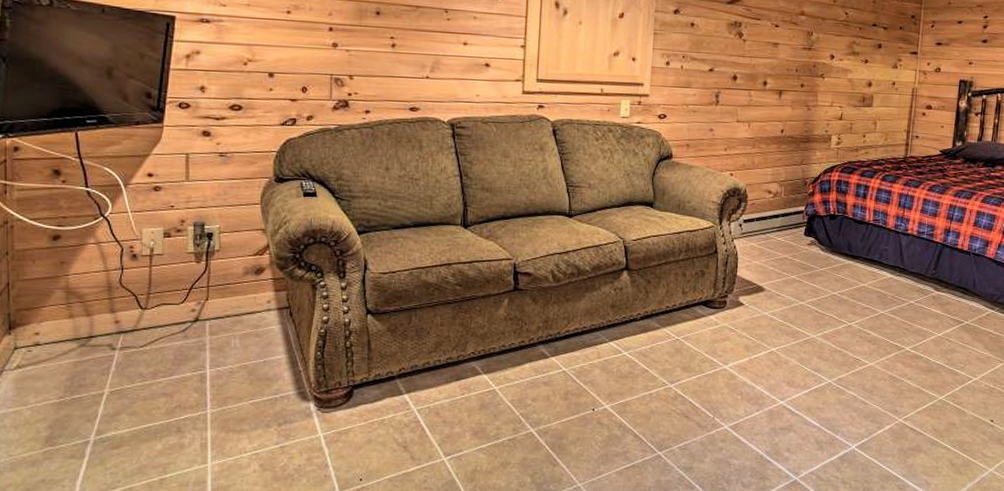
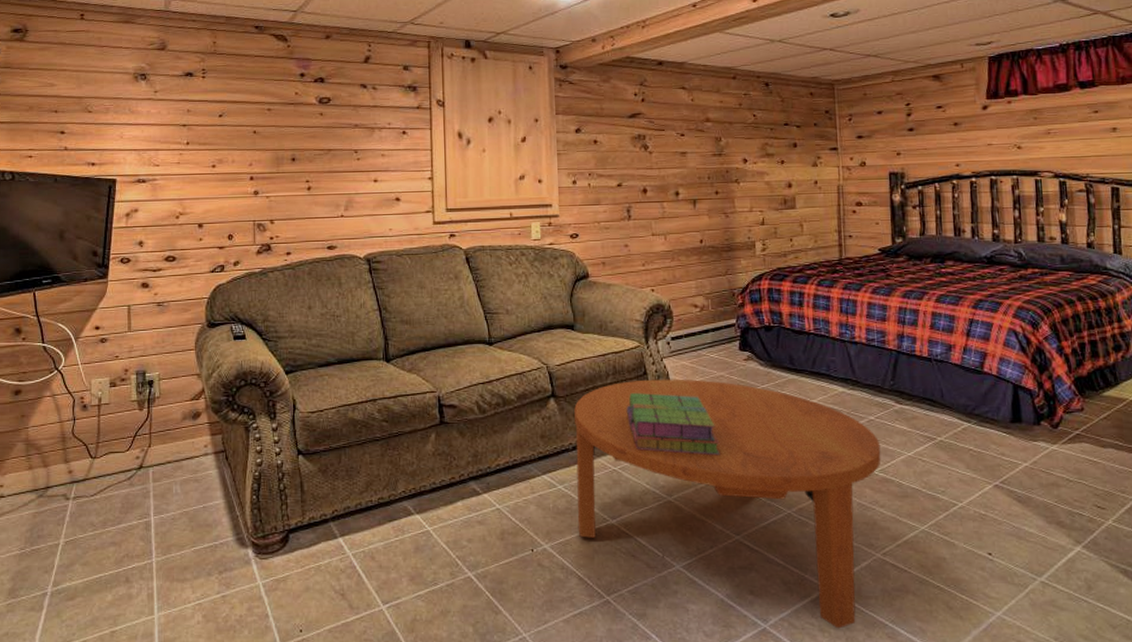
coffee table: none [638,258,916,481] -> present [574,379,881,629]
stack of books: none [694,270,777,330] -> present [626,393,721,456]

